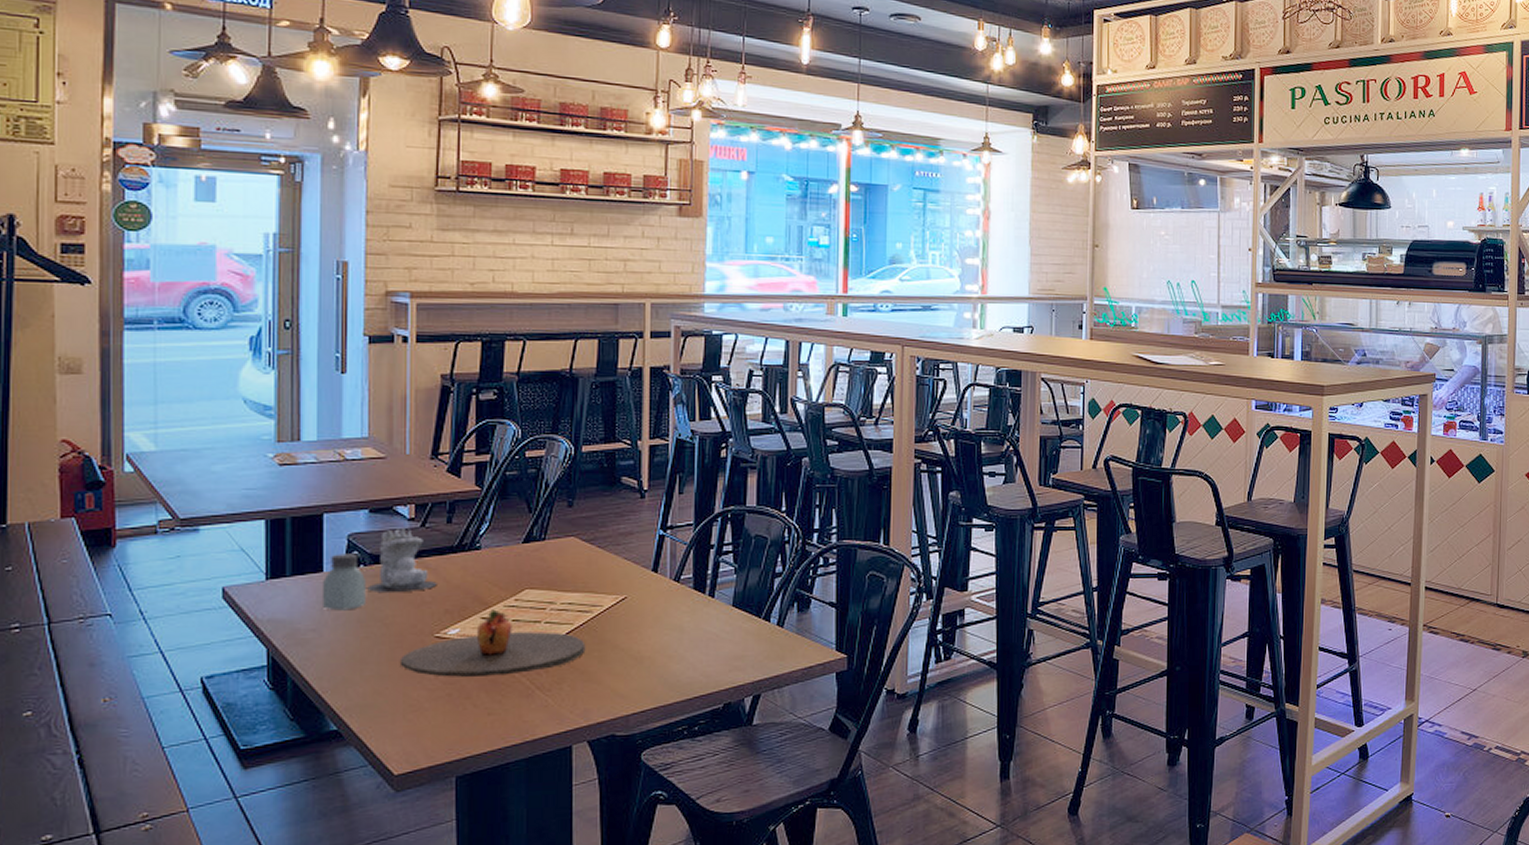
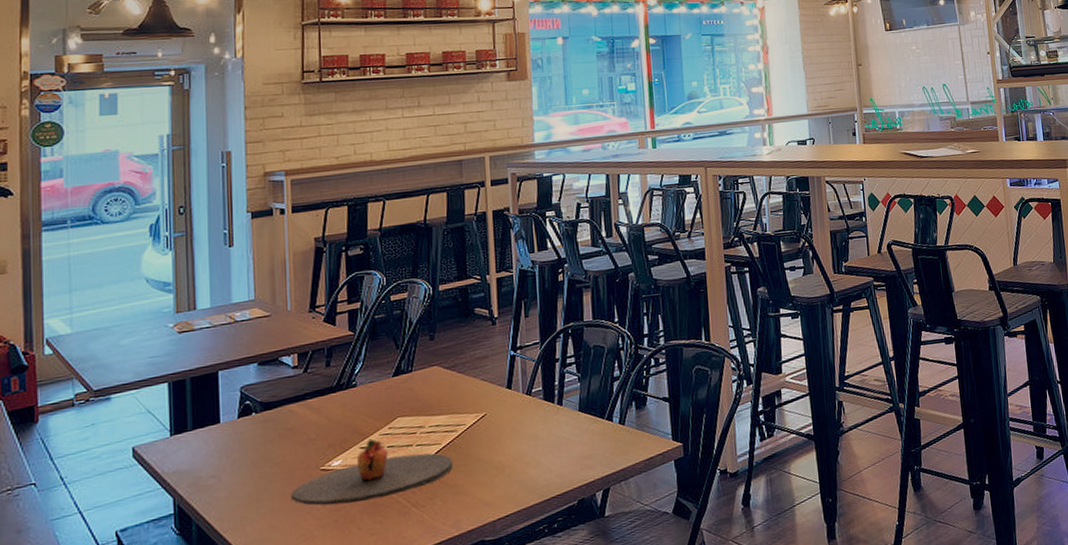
saltshaker: present [321,553,366,611] -> none [219,403,258,457]
candle: present [367,527,437,592] -> none [259,374,320,436]

